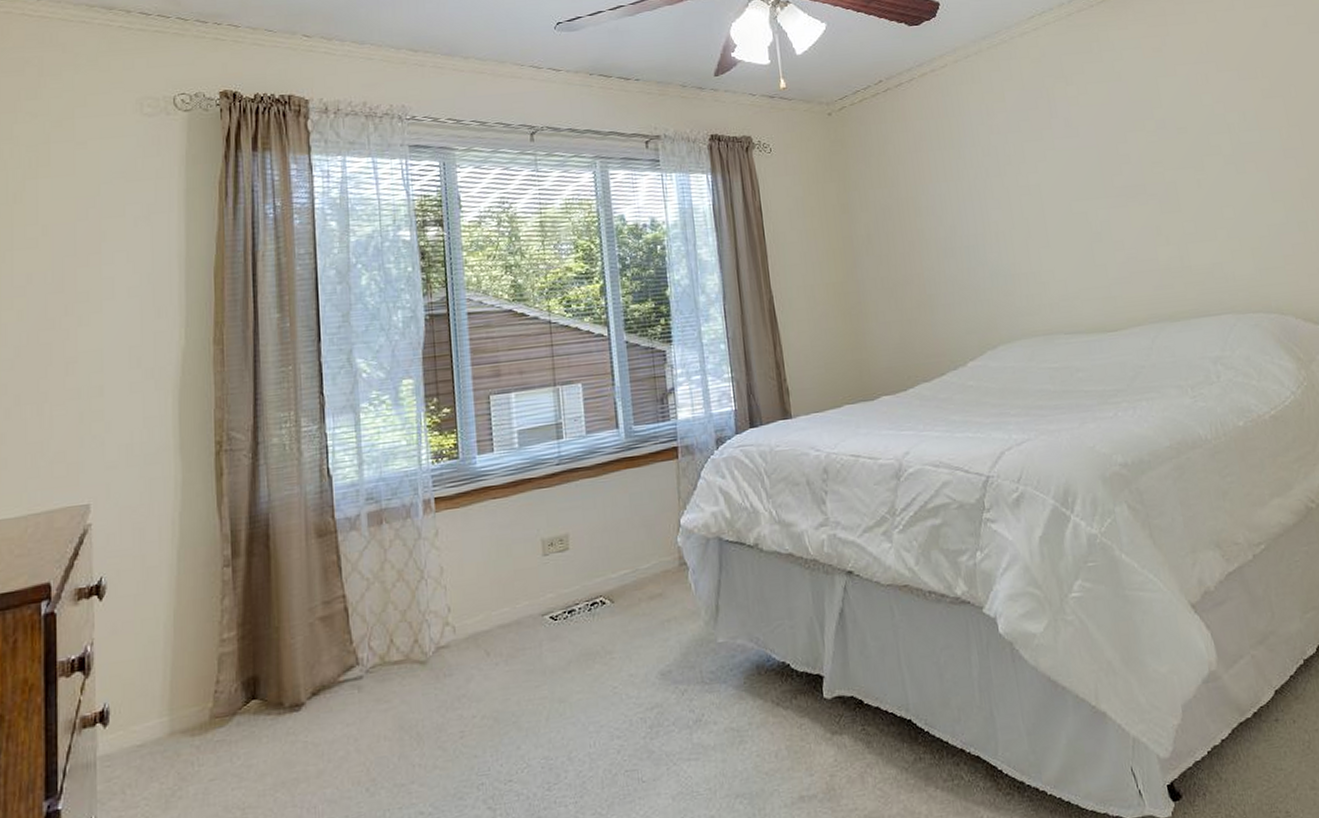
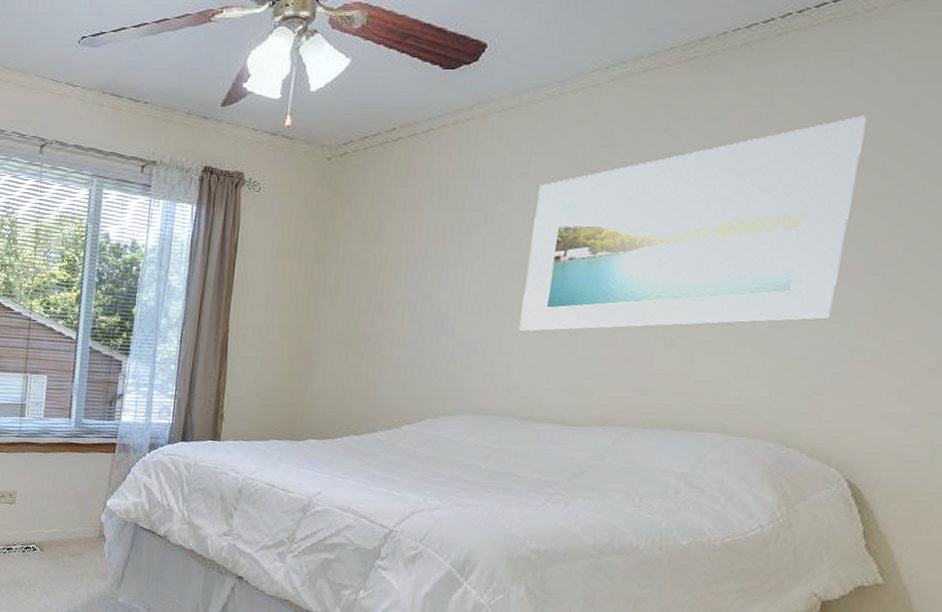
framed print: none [1019,35,1272,250] -> present [518,116,868,332]

